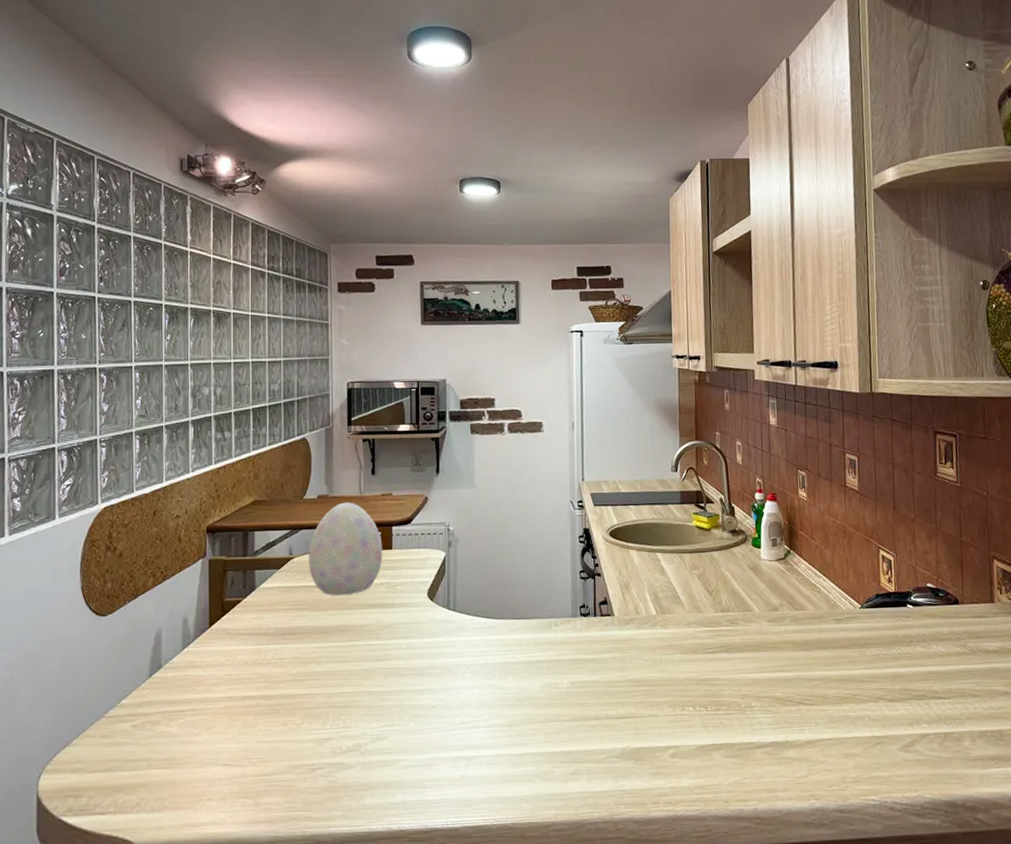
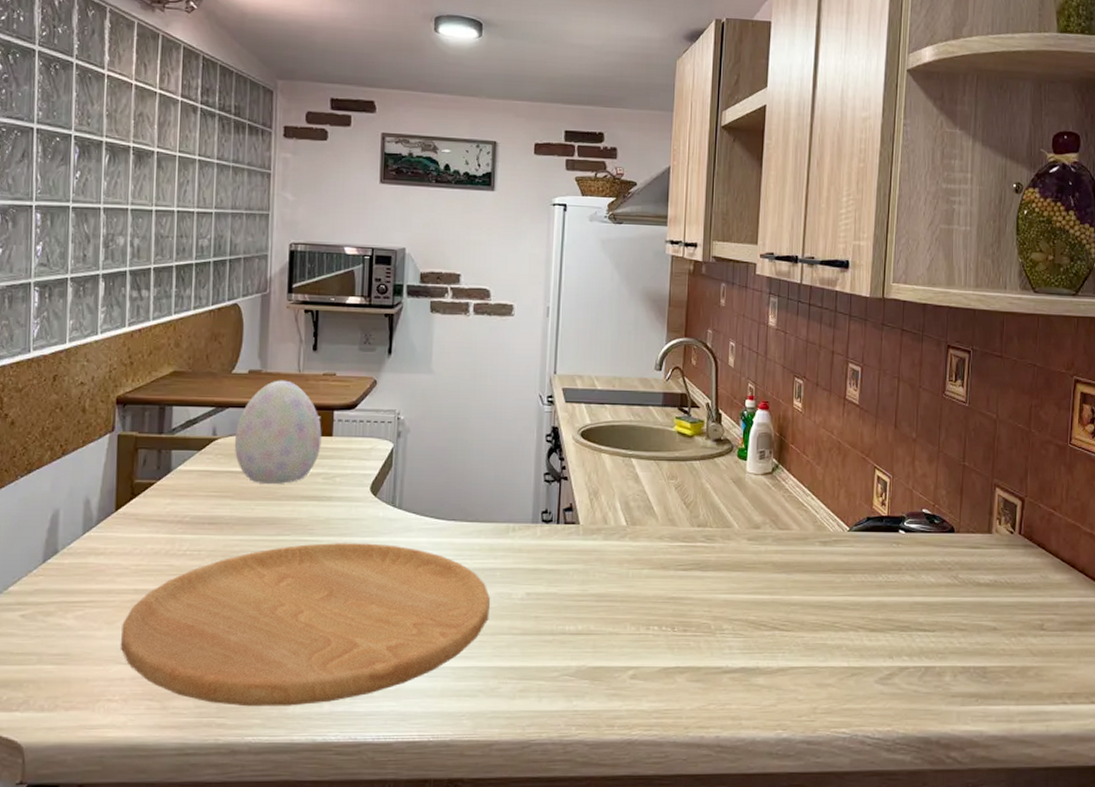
cutting board: none [218,643,539,800] -> present [121,543,490,707]

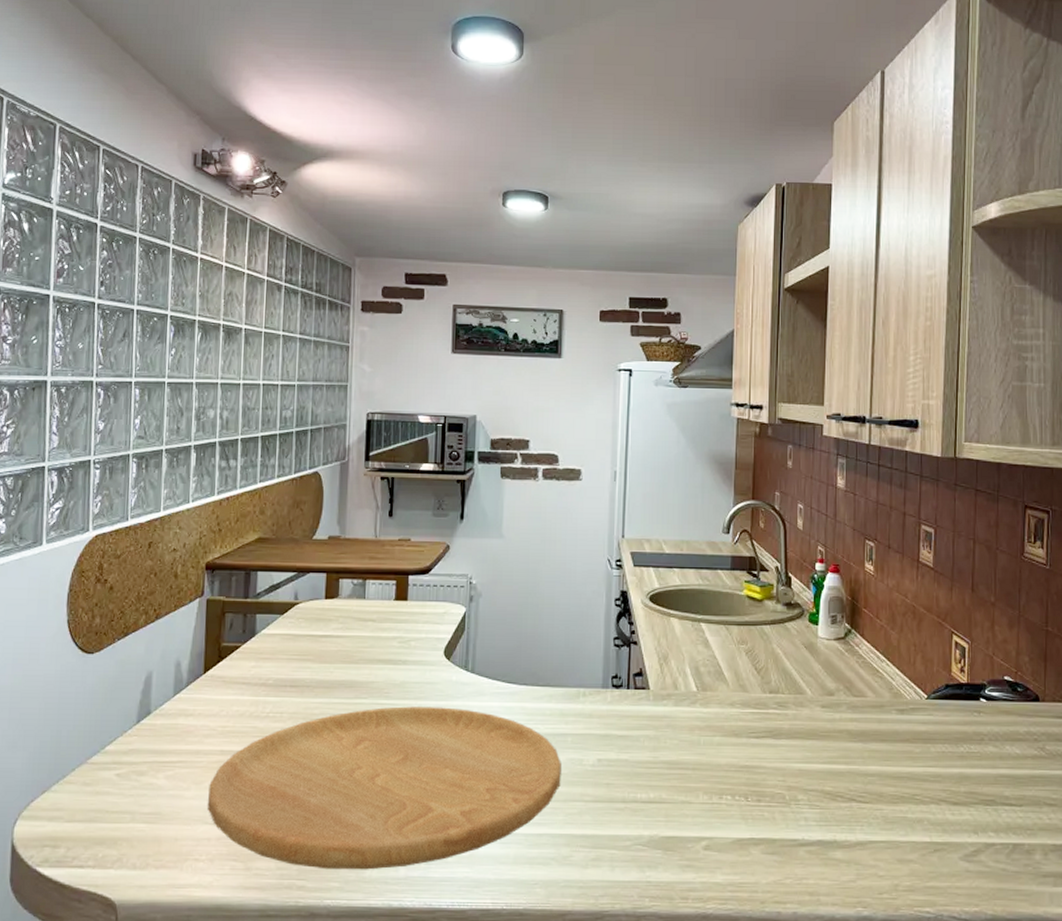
decorative egg: present [234,380,322,485] -> none [314,545,397,648]

